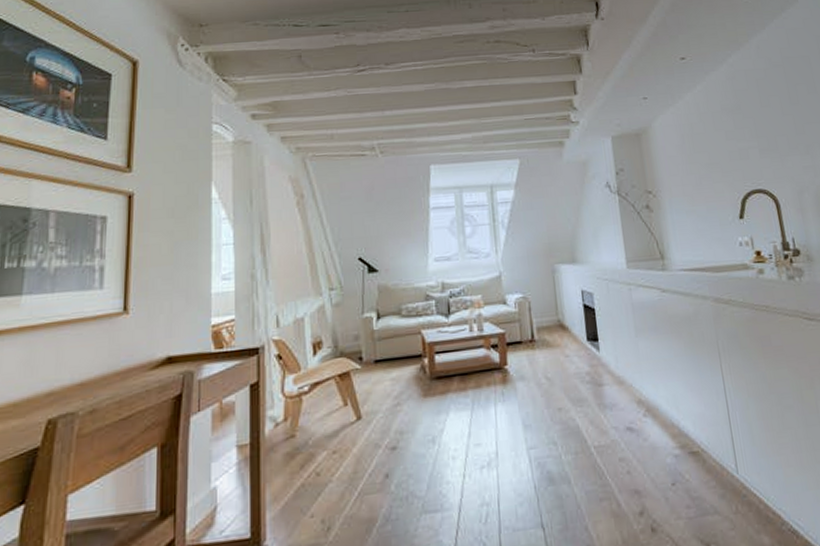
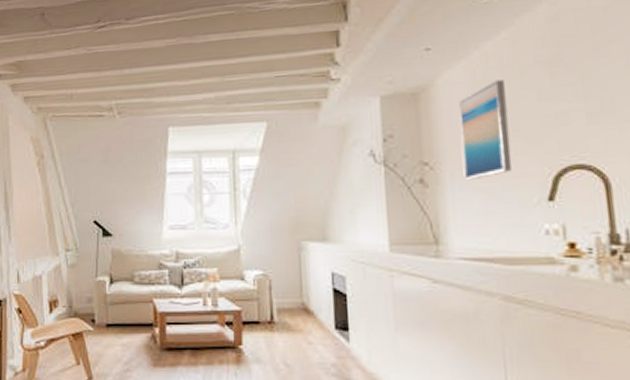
wall art: none [671,123,713,205] -> present [459,80,512,181]

